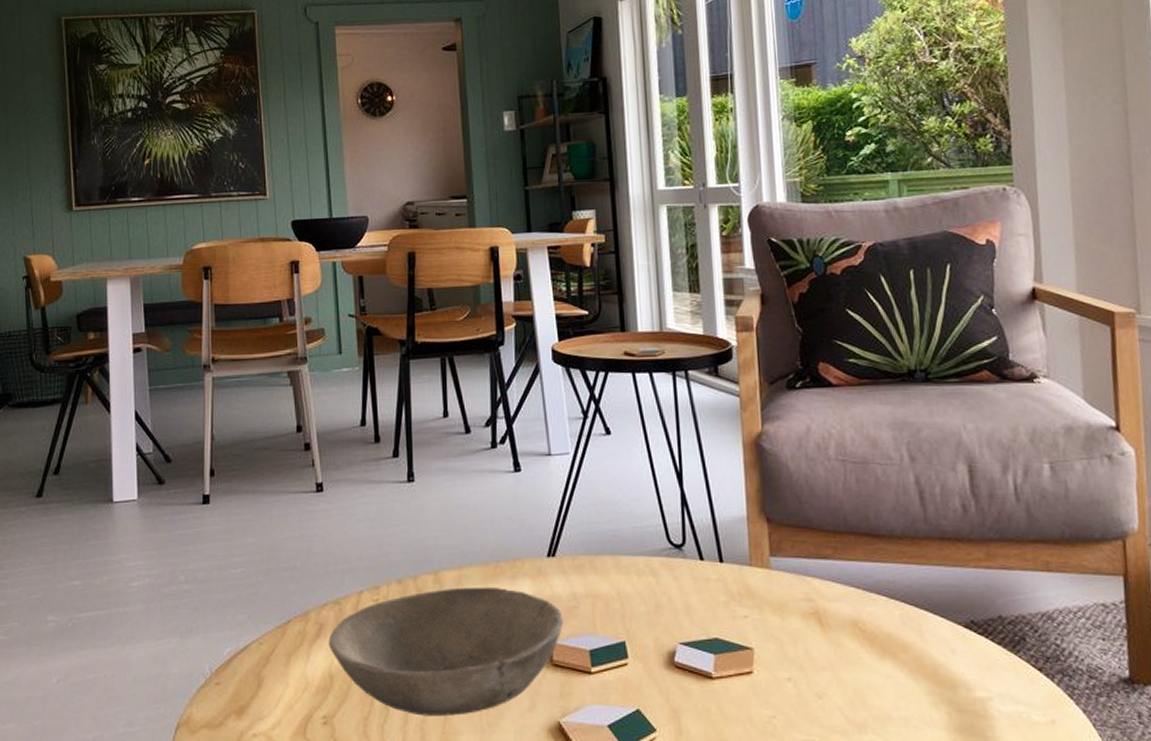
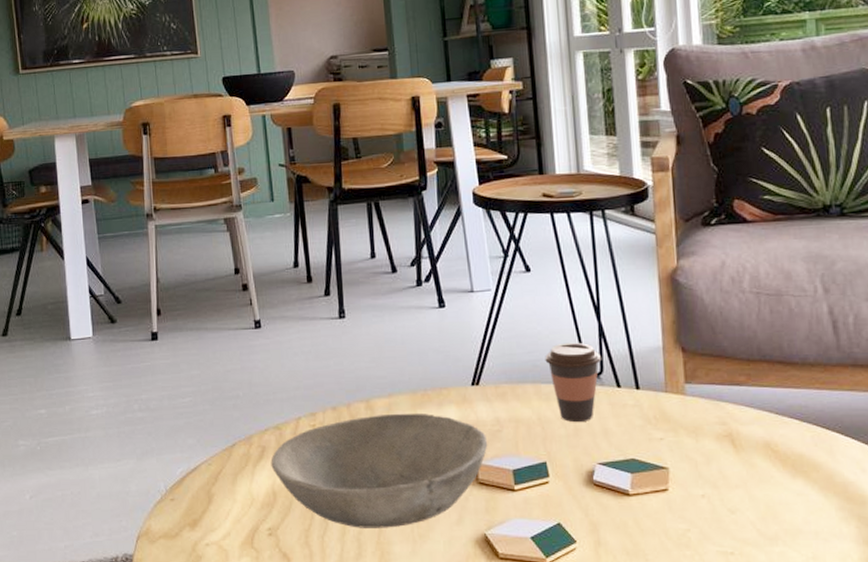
coffee cup: none [625,511,684,599] -> present [545,342,602,423]

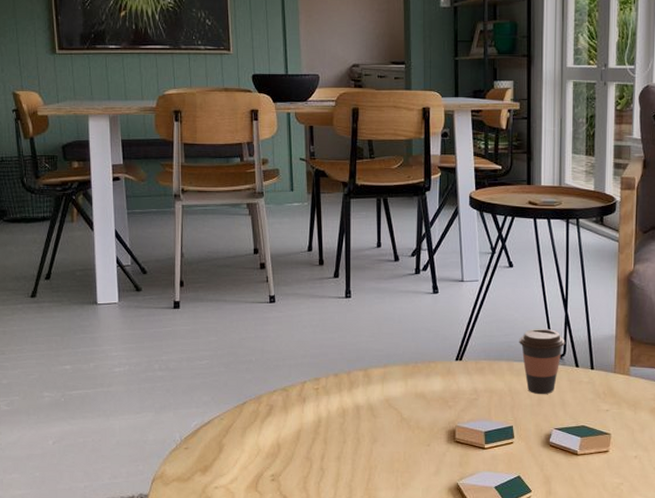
bowl: present [270,412,488,528] -> none [277,381,466,477]

